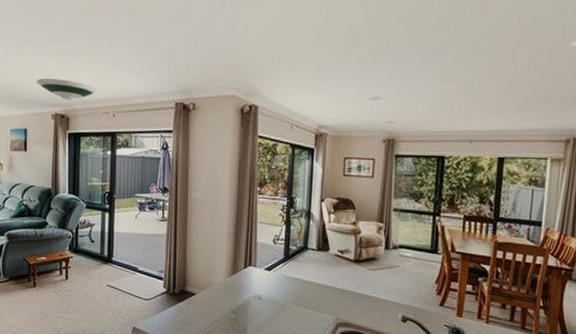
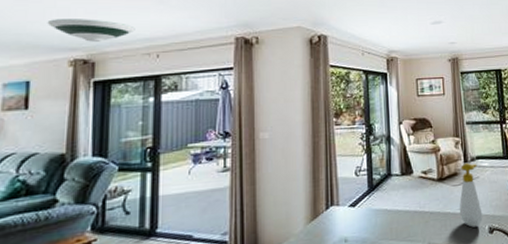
soap bottle: none [372,250,400,313] -> present [459,163,483,228]

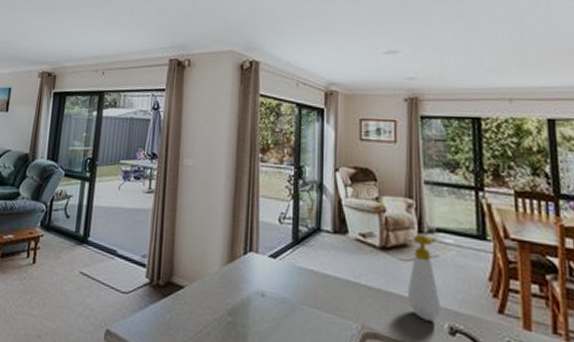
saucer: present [47,19,135,42] -> none [27,36,88,57]

